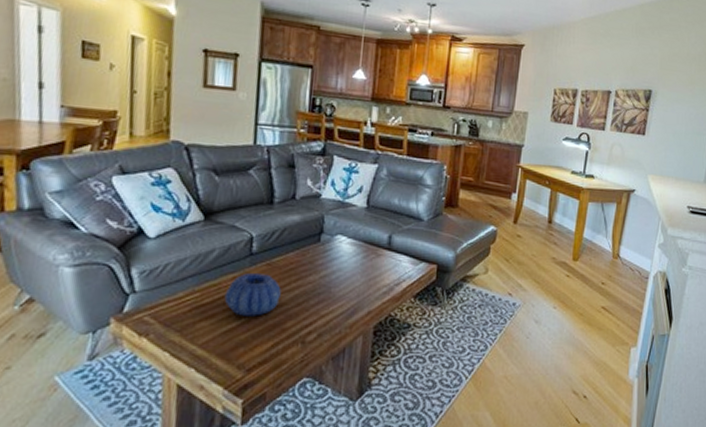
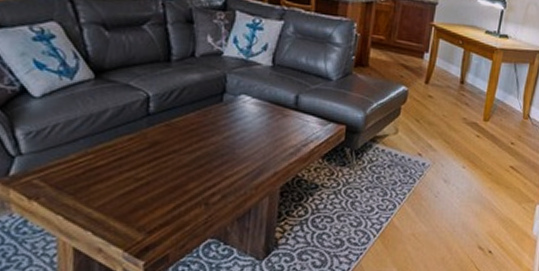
decorative bowl: present [224,272,281,316] -> none [120,133,182,178]

